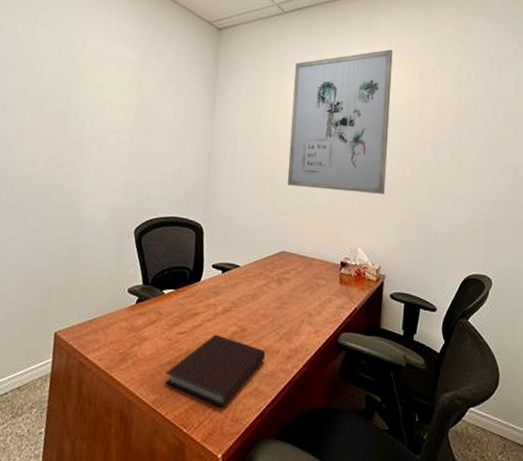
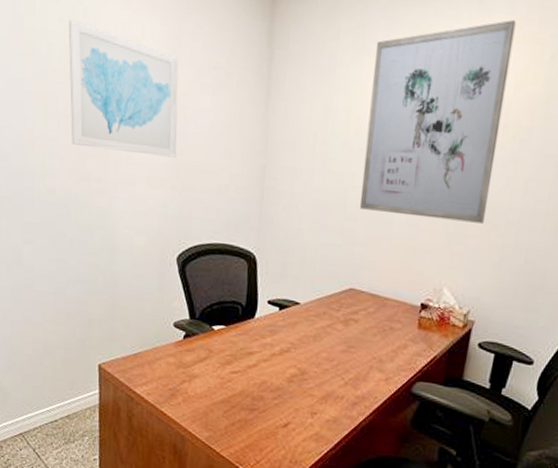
wall art: none [52,46,145,148] -> present [68,18,179,158]
notebook: present [164,334,266,408] -> none [218,376,328,449]

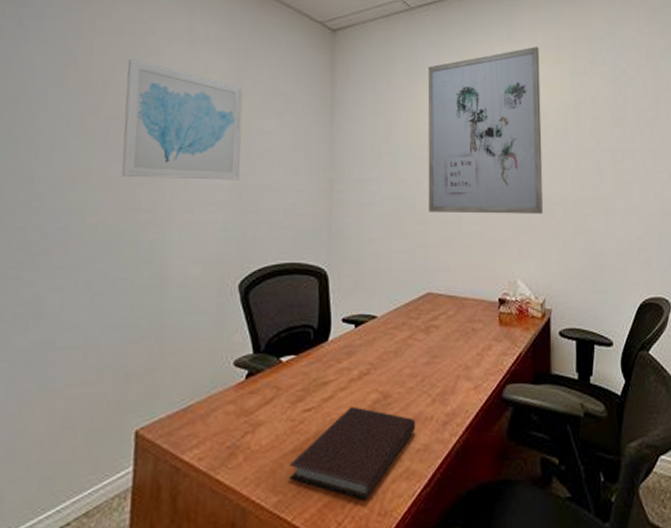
notebook: none [218,376,328,449] -> present [288,406,416,500]

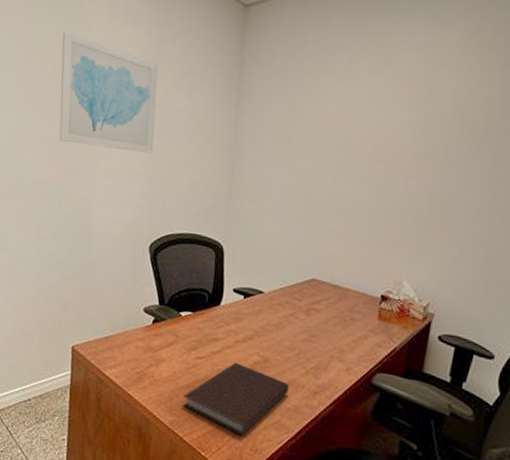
wall art: present [427,47,544,214] -> none [322,30,471,219]

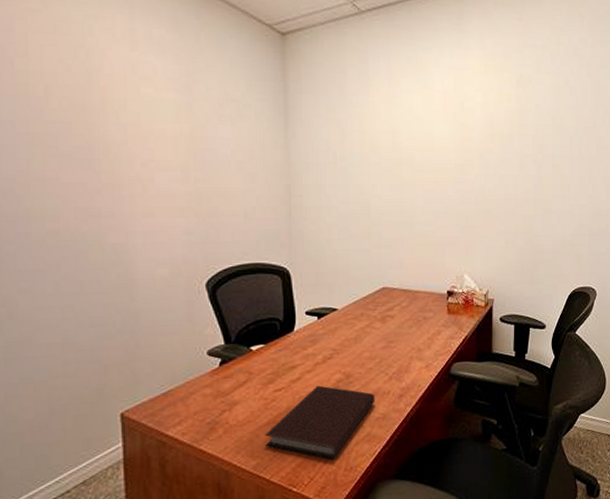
wall art: present [59,30,159,154] -> none [68,60,198,186]

